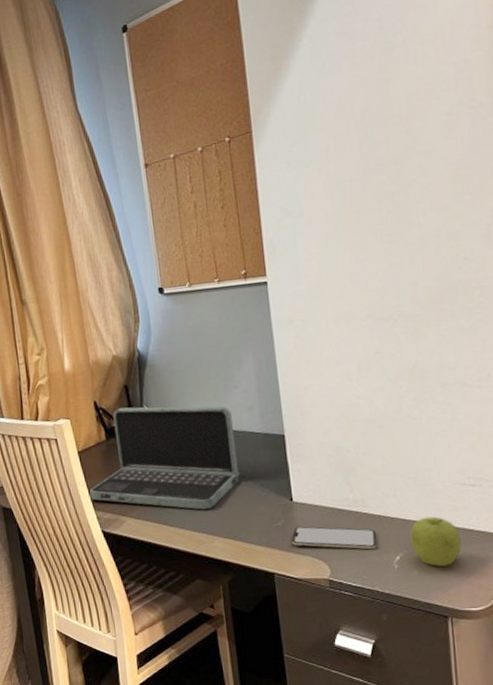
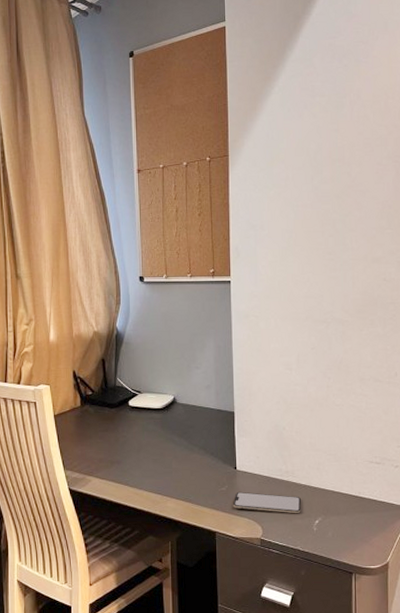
laptop: present [89,406,242,510] -> none [61,378,196,474]
fruit: present [410,516,462,567] -> none [328,488,367,530]

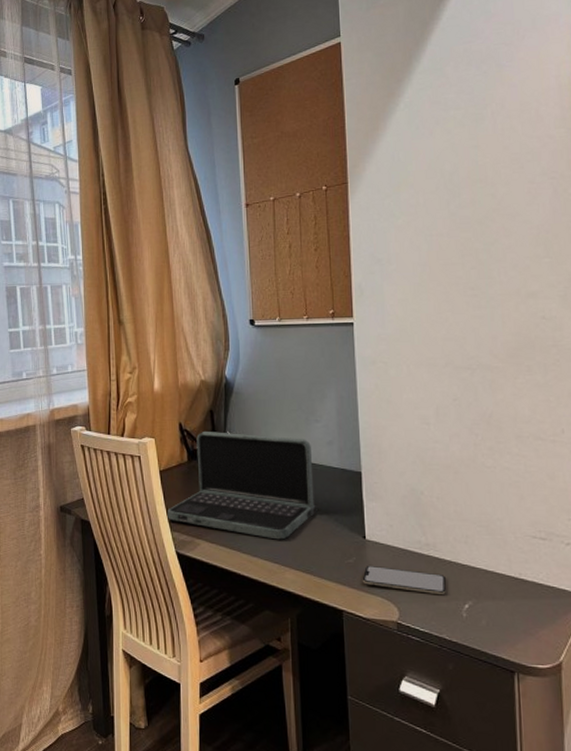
laptop: none [61,378,196,474] -> present [167,432,318,540]

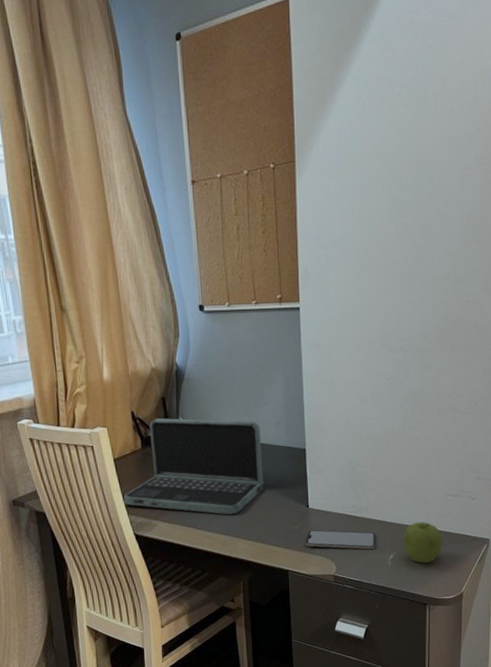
fruit: none [480,567,531,619] -> present [403,521,442,563]

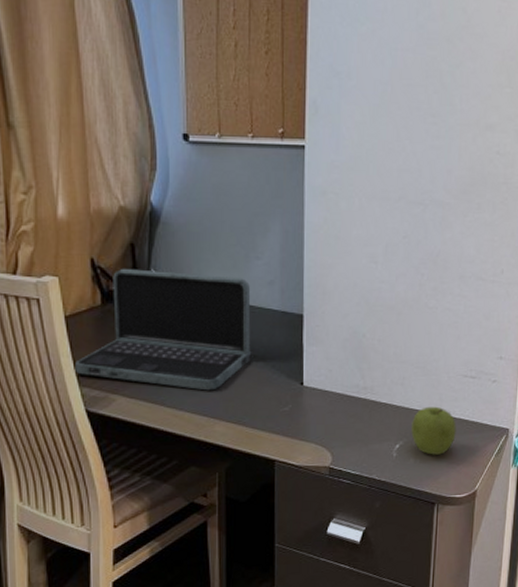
smartphone: present [305,529,375,550] -> none [297,412,380,438]

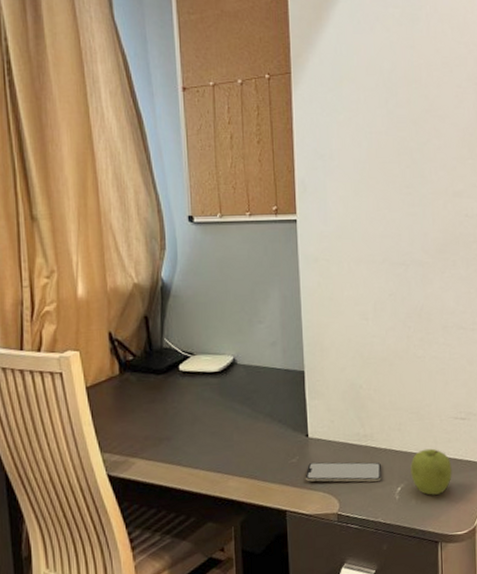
laptop: present [75,269,253,391] -> none [96,339,261,449]
smartphone: none [297,412,380,438] -> present [305,462,381,482]

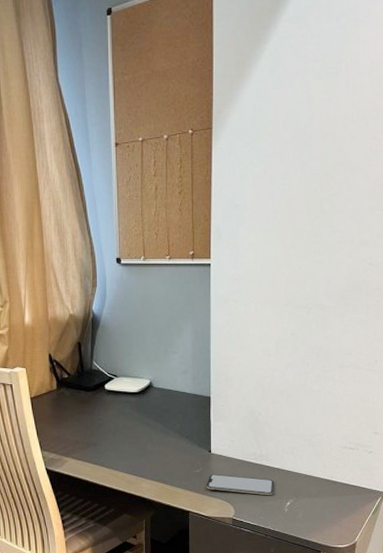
fruit: present [410,448,452,495] -> none [300,472,338,512]

